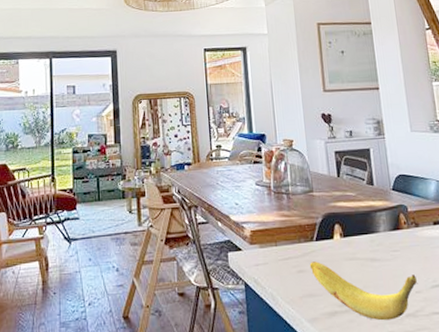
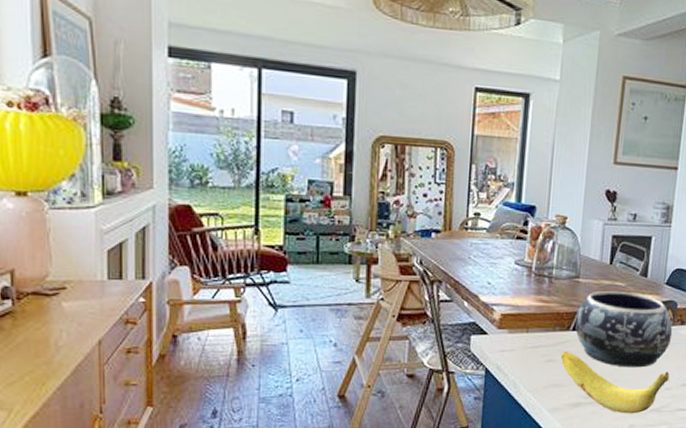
decorative bowl: none [317,200,410,273] -> present [575,290,673,368]

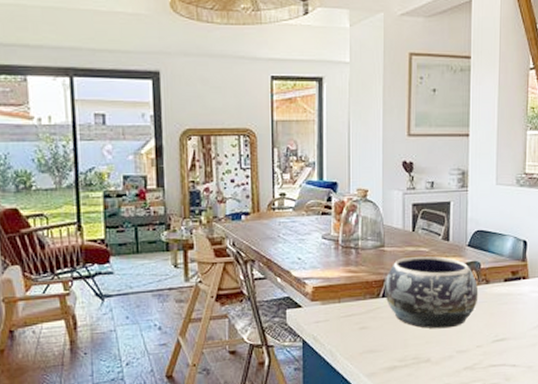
banana: present [560,352,669,414] -> none [373,318,479,374]

